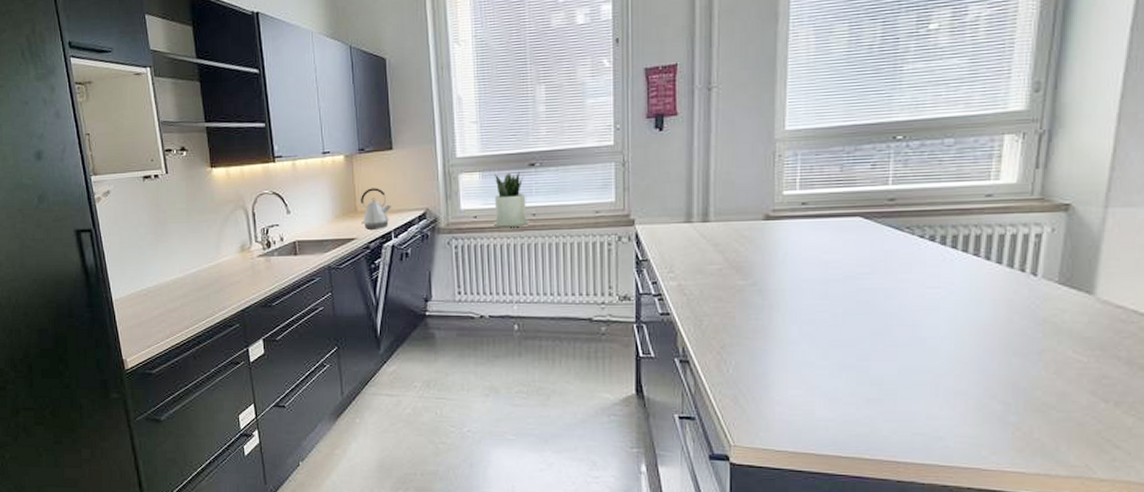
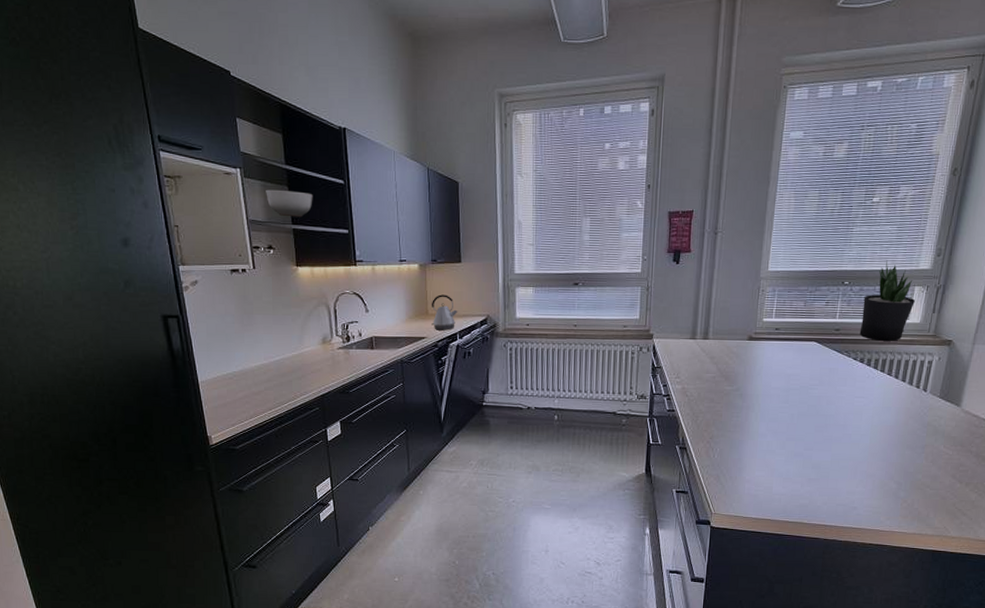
bowl: none [177,85,226,115] -> present [266,189,313,217]
planter: present [493,172,530,229] -> none [542,289,571,336]
planter: none [925,103,1006,211] -> present [859,260,915,341]

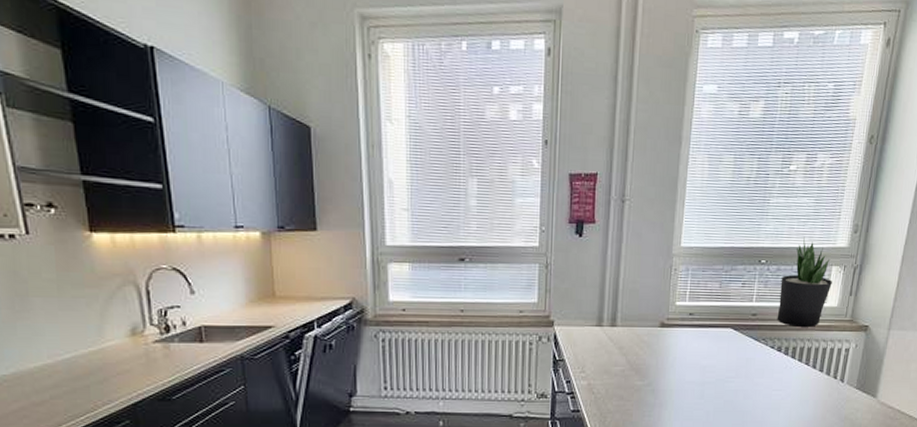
bowl: present [266,189,313,217] -> none [40,125,111,166]
kettle: present [432,294,458,331] -> none [280,271,314,318]

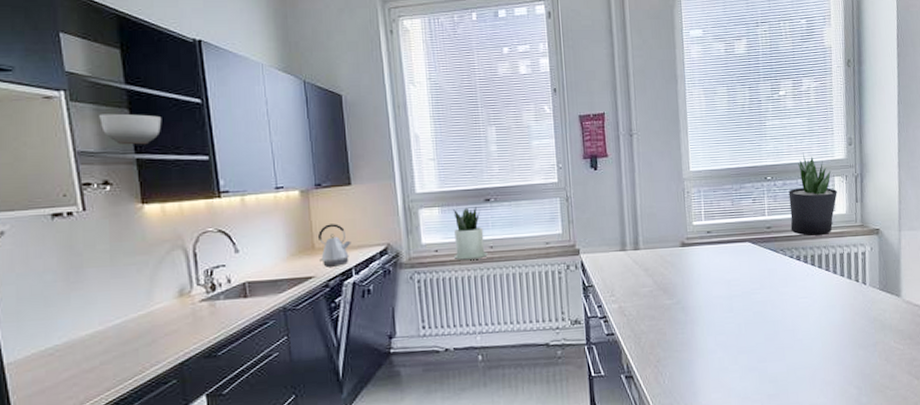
bowl: none [40,125,111,166] -> present [99,113,162,145]
kettle: none [280,271,314,318] -> present [318,224,351,267]
planter: none [421,266,457,324] -> present [453,207,488,261]

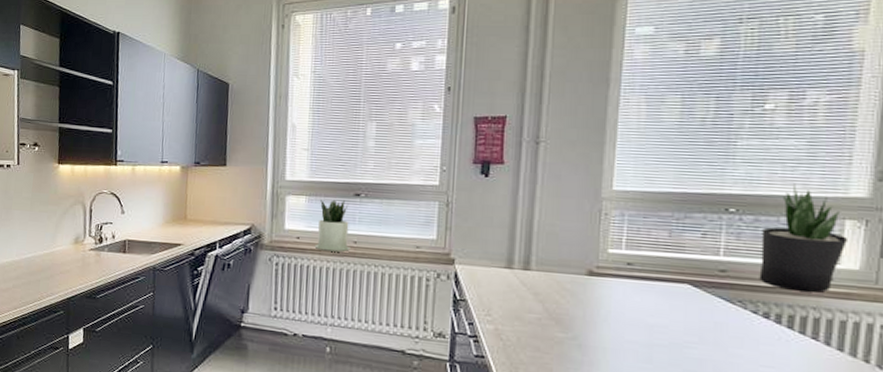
bowl: present [99,113,162,145] -> none [38,89,82,117]
kettle: present [318,224,351,267] -> none [189,199,219,239]

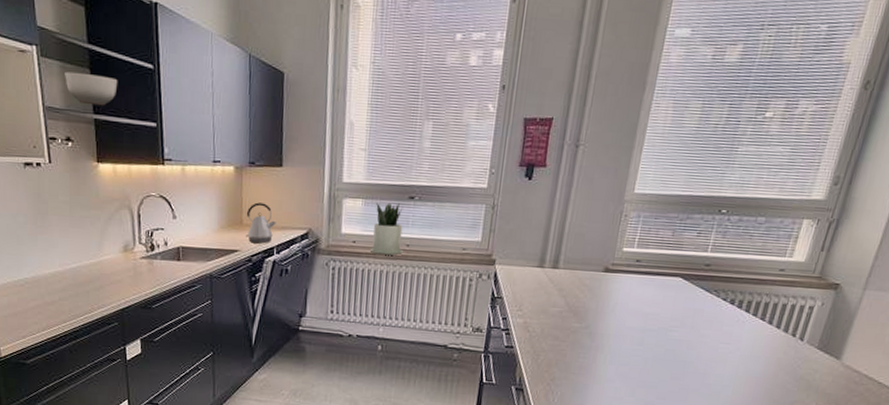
bowl: none [38,89,82,117] -> present [65,71,118,106]
kettle: none [189,199,219,239] -> present [246,202,276,244]
planter: present [759,183,847,293] -> none [733,187,802,281]

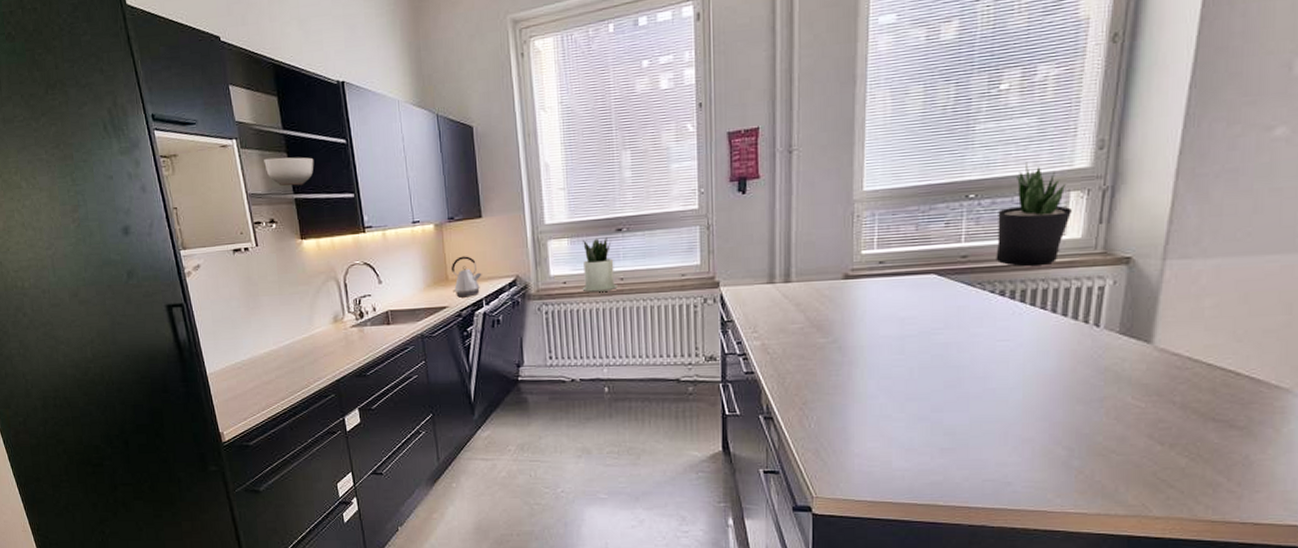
planter: none [733,187,802,281] -> present [996,161,1072,266]

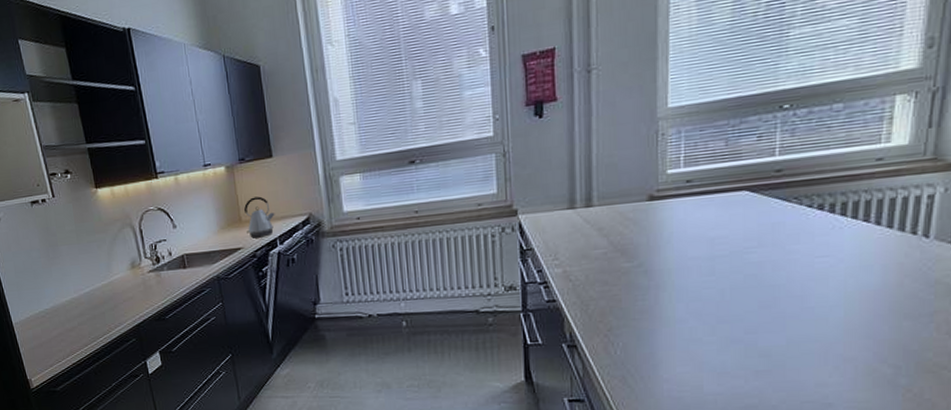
bowl: present [264,157,314,186] -> none [56,106,105,136]
planter: present [582,237,618,293] -> none [375,170,412,228]
planter: present [996,161,1072,266] -> none [813,66,897,178]

